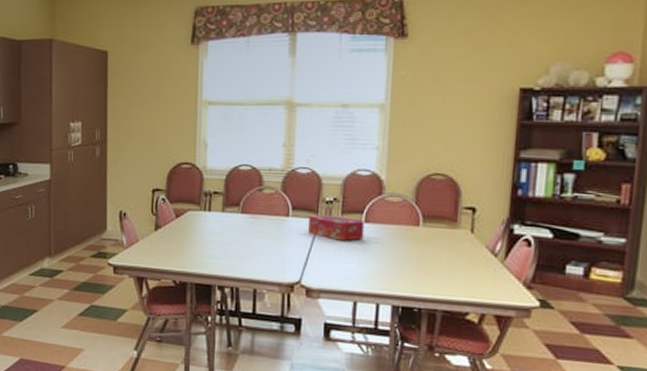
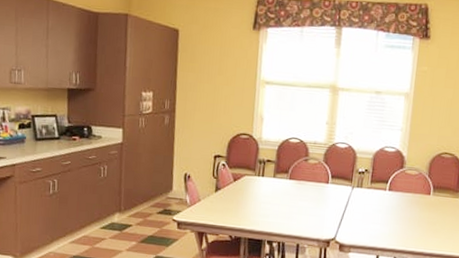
tissue box: present [308,214,365,241] -> none [343,183,389,206]

